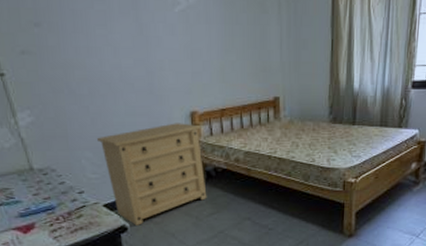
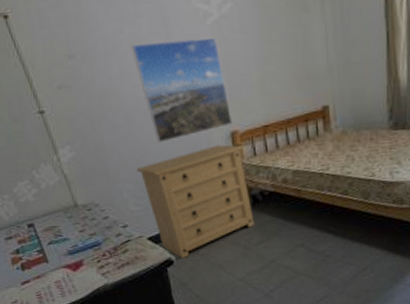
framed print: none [100,20,194,116] -> present [131,37,234,143]

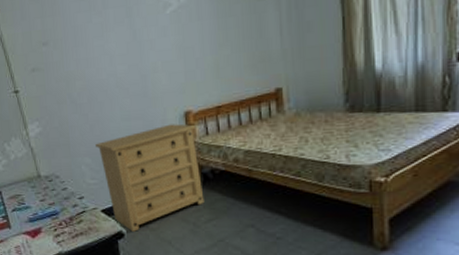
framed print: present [131,37,234,143] -> none [97,24,188,121]

